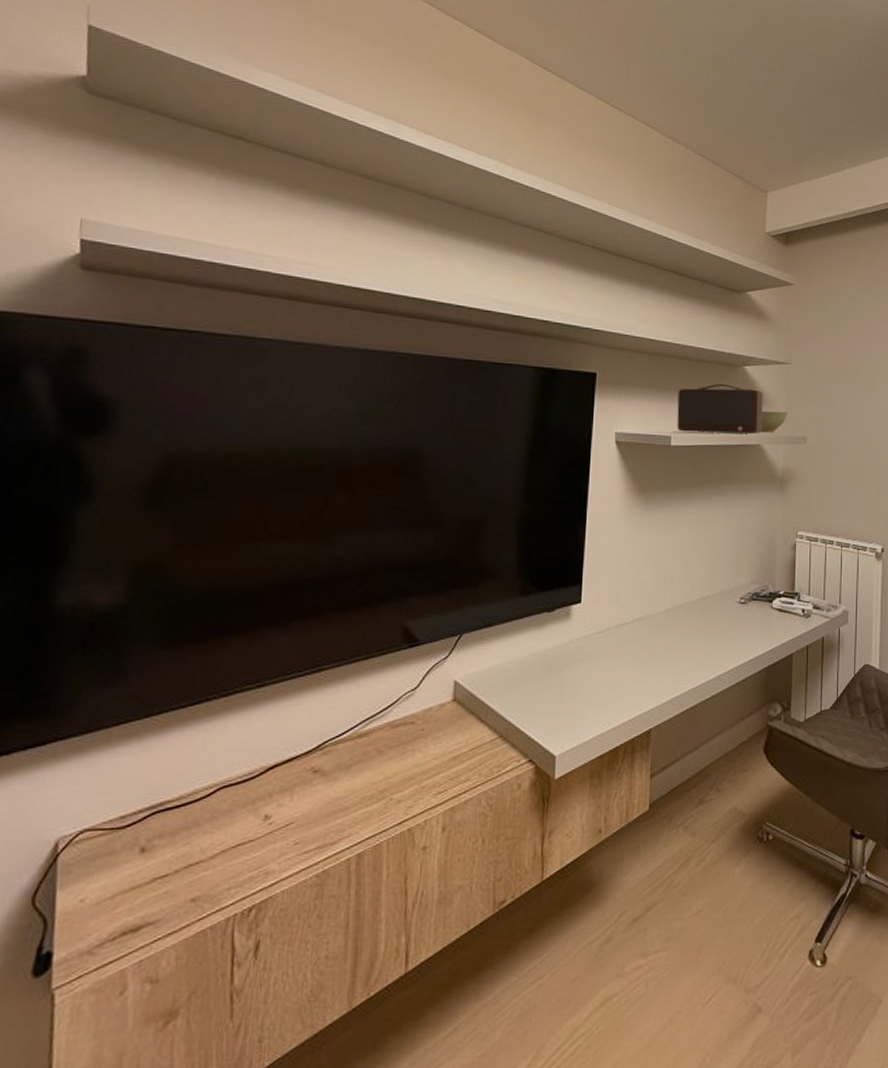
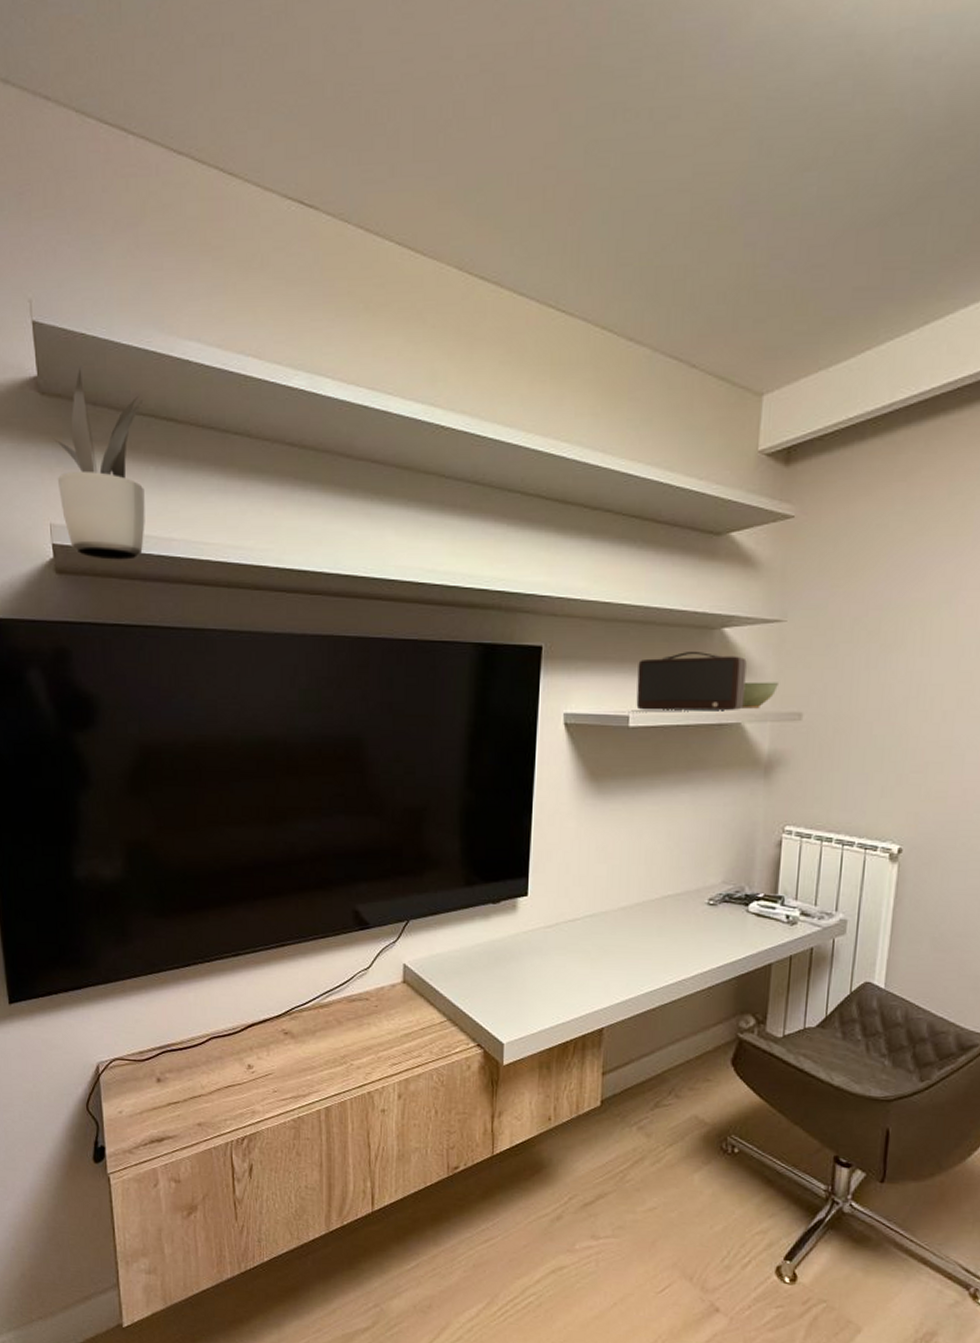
potted plant: none [96,74,211,264] -> present [53,366,145,560]

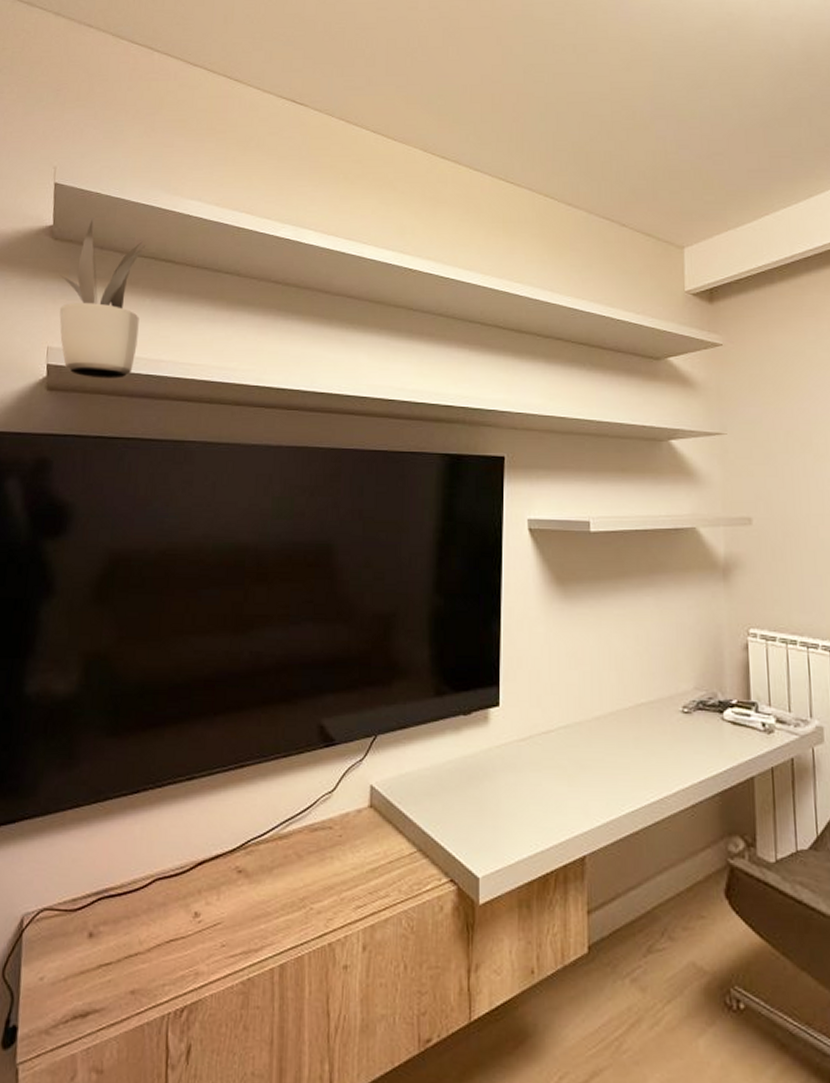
speaker: present [636,652,747,711] -> none [595,462,697,517]
bowl: present [740,681,780,709] -> none [694,489,727,514]

